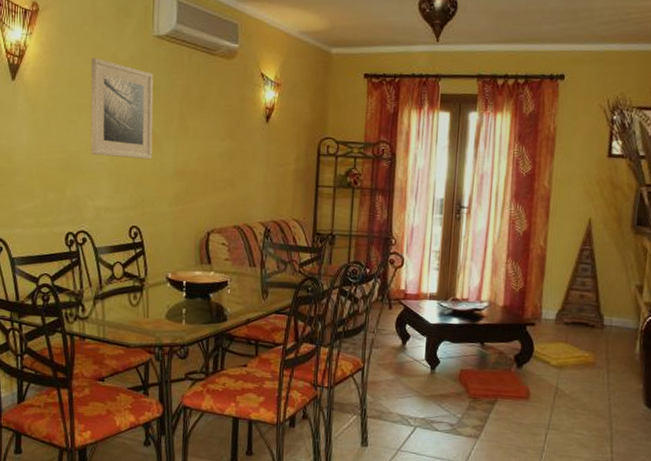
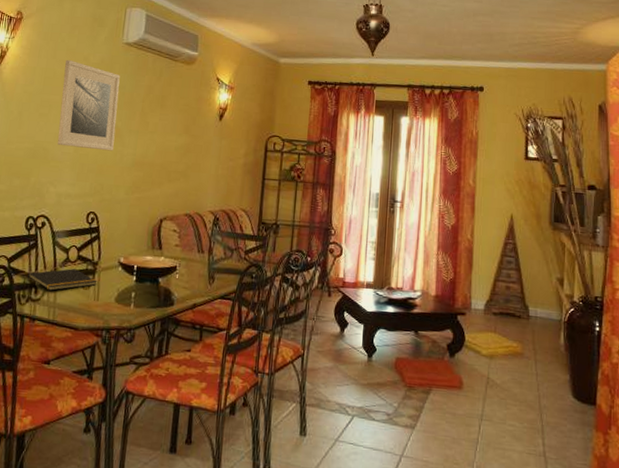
notepad: none [72,286,146,309] -> present [26,268,98,291]

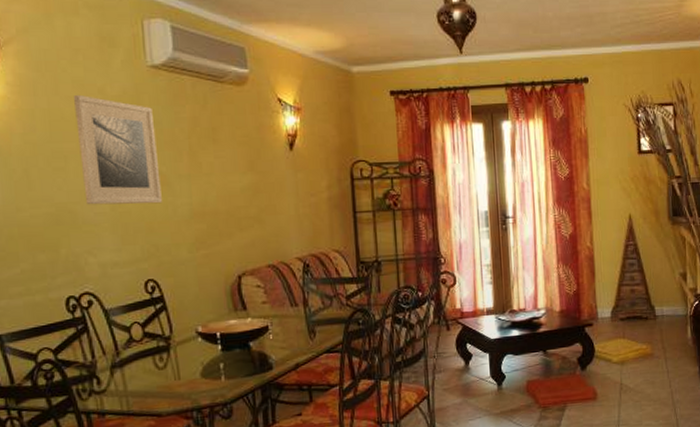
notepad: present [26,268,98,291] -> none [82,348,175,378]

